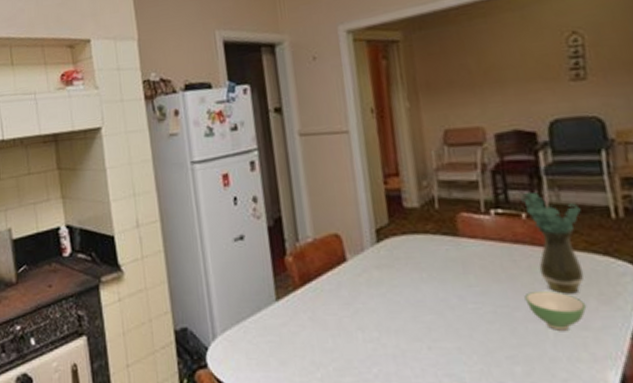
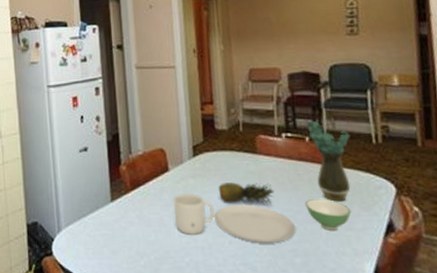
mug: none [353,287,408,340] -> present [173,192,215,235]
plate: none [407,300,515,348] -> present [214,204,296,243]
fruit: none [410,273,484,301] -> present [218,182,275,205]

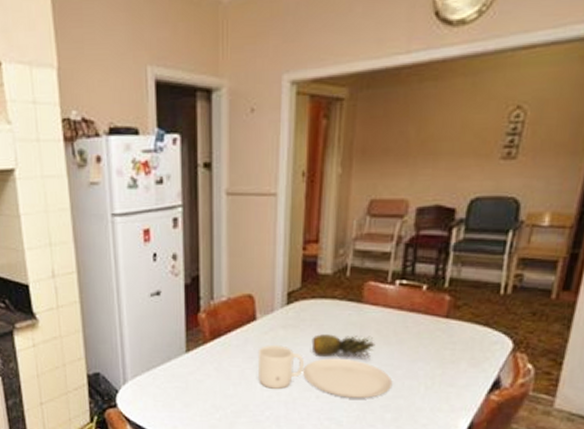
vase: present [305,119,351,202] -> none [426,264,476,357]
bowl: present [305,198,352,230] -> none [408,353,458,386]

